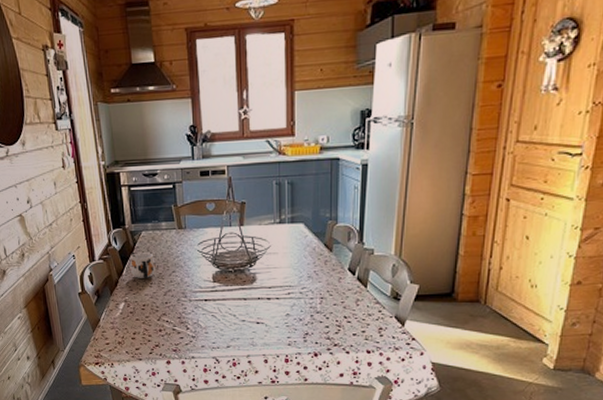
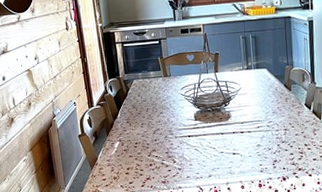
mug: present [130,251,156,278] -> none [123,97,146,120]

